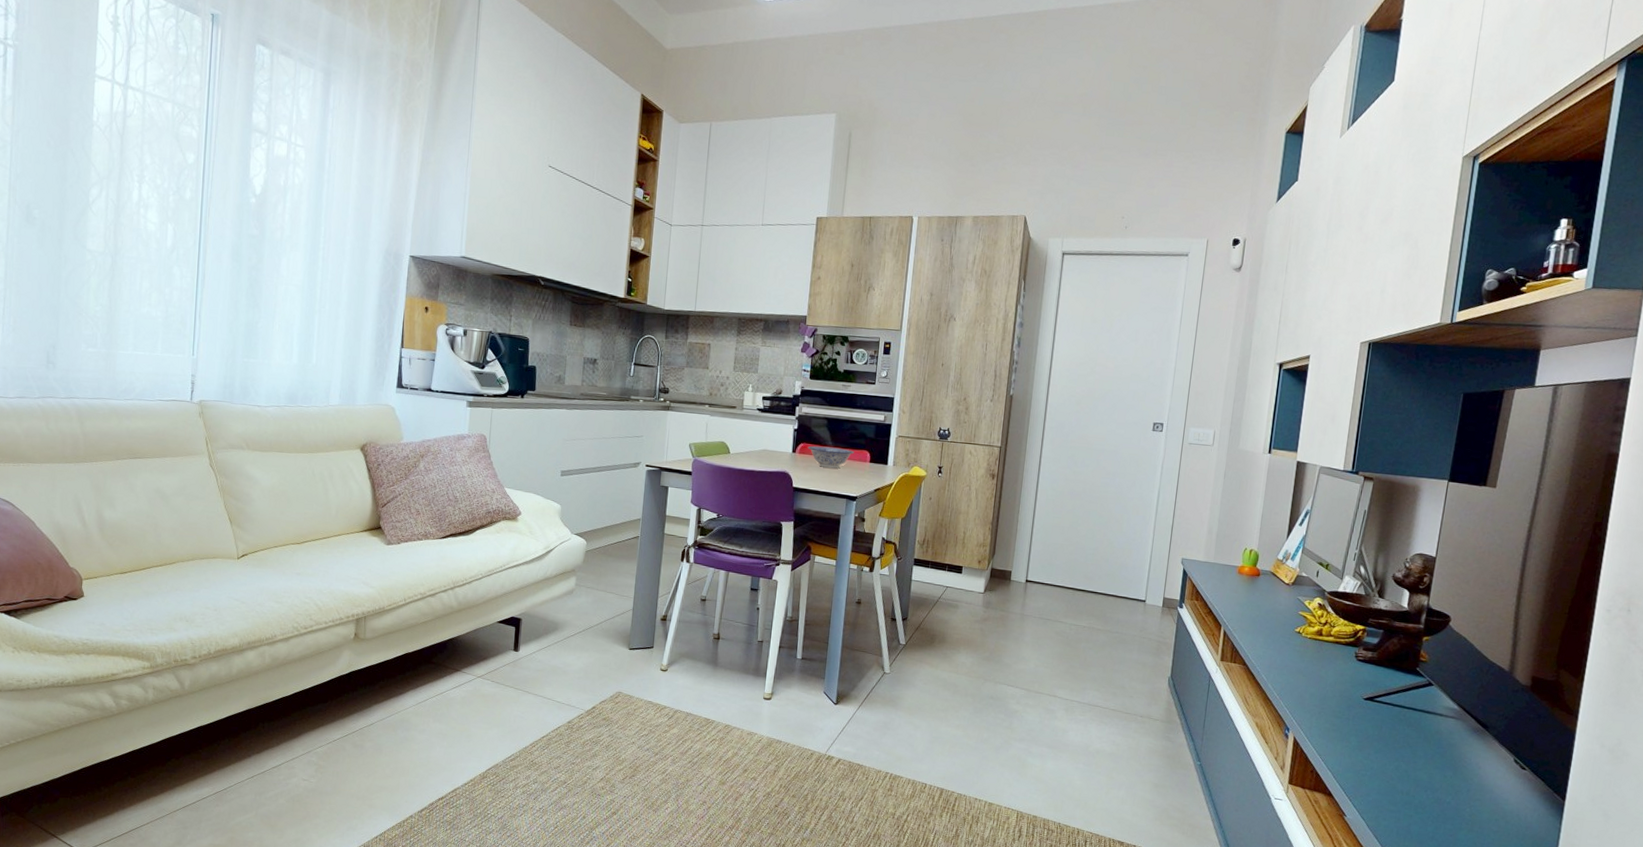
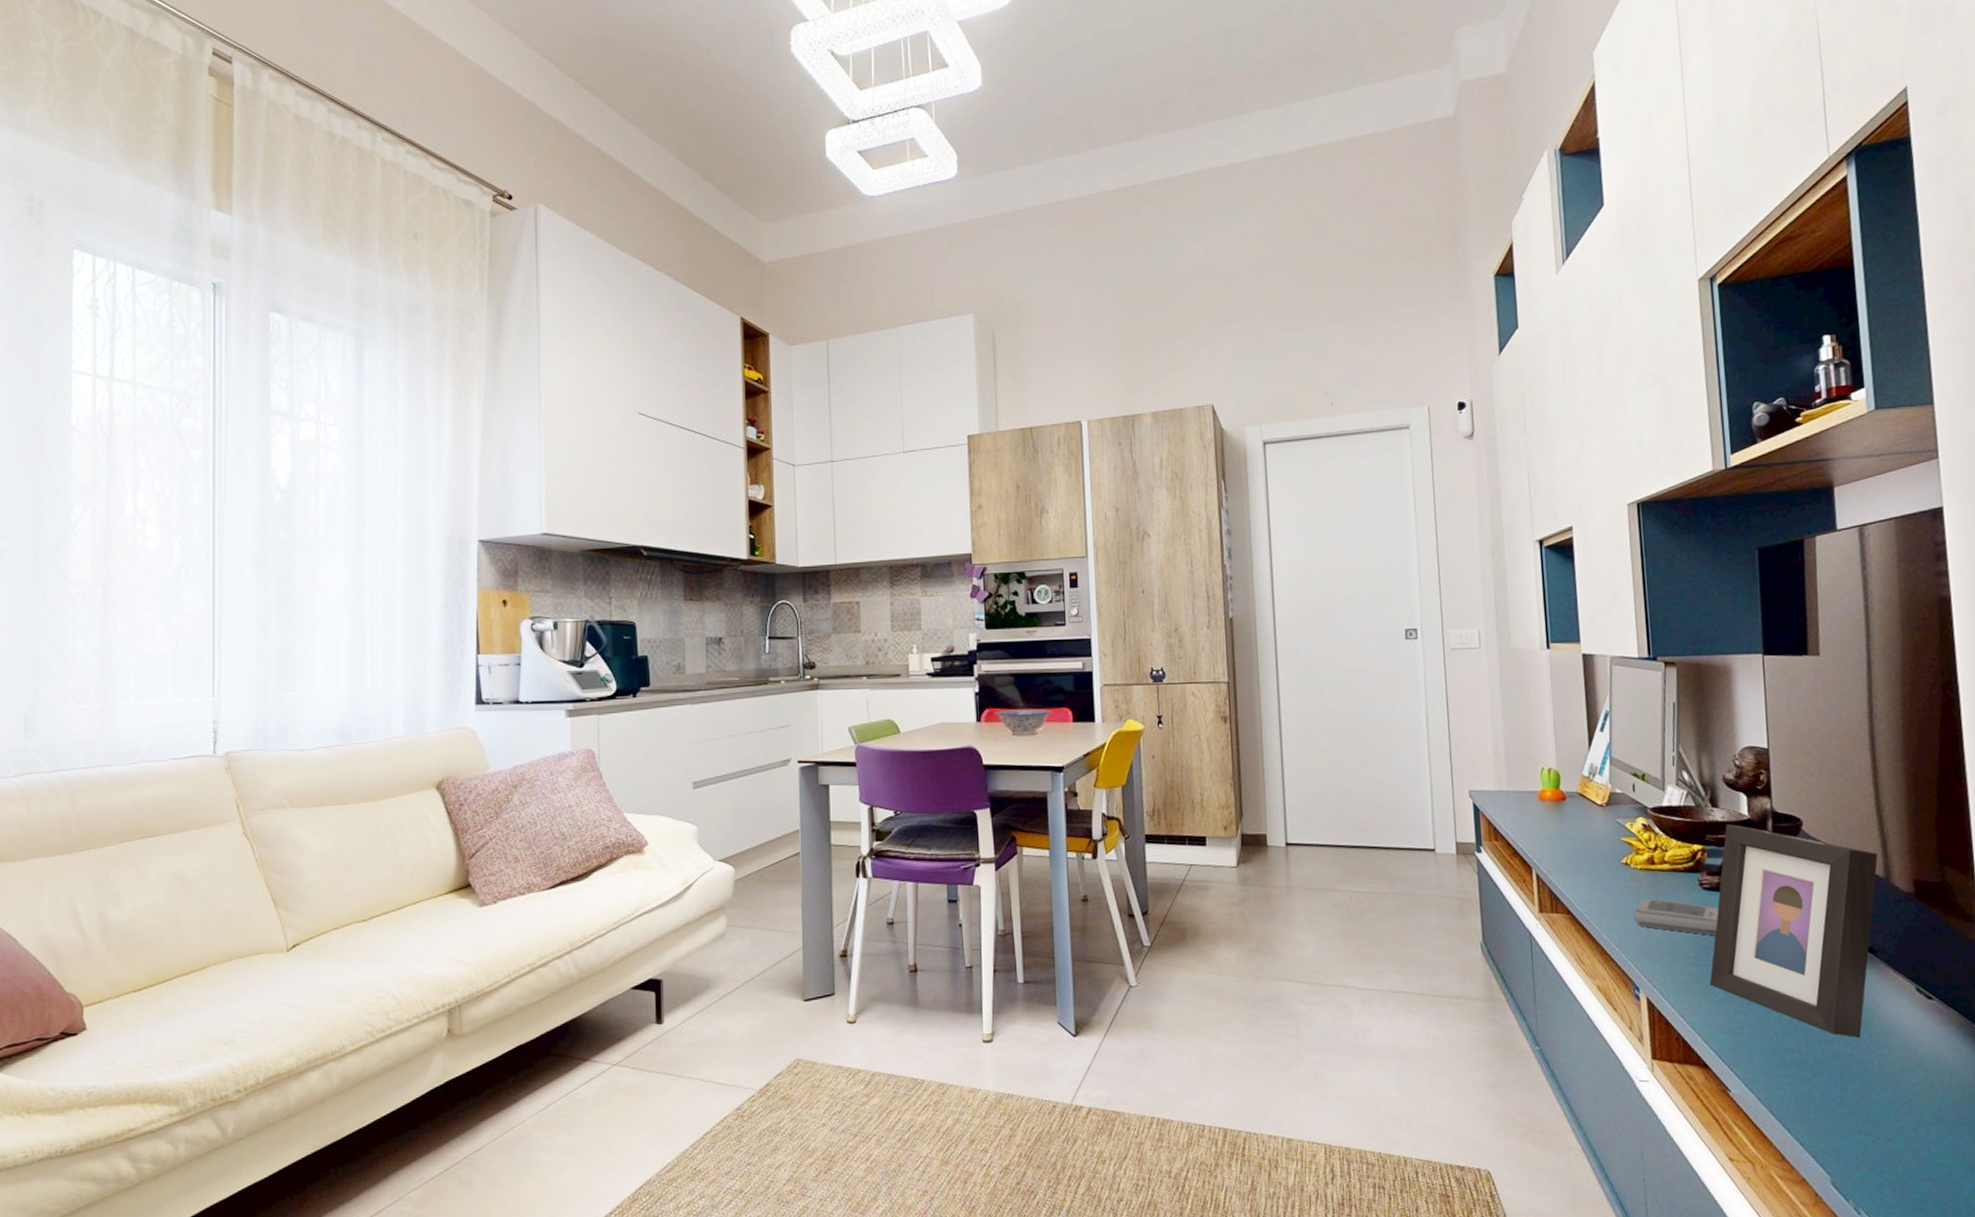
game console: none [1296,661,1367,698] -> present [1634,898,1719,936]
picture frame: none [1347,612,1508,791] -> present [1710,824,1878,1039]

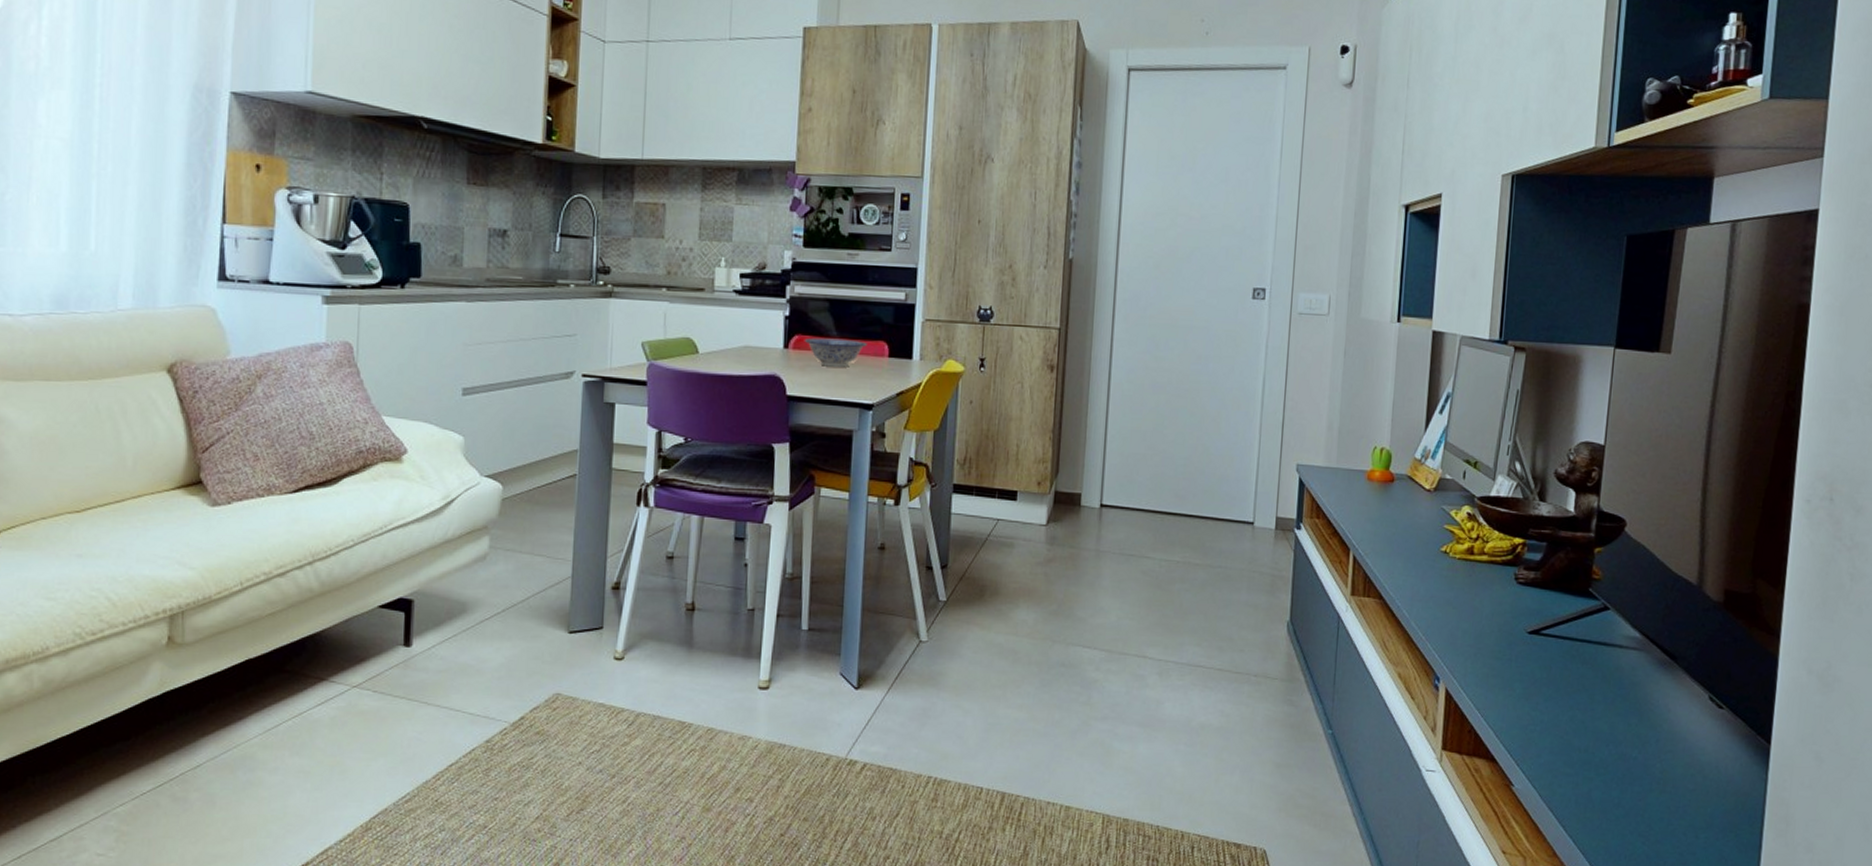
game console: present [1634,898,1719,936] -> none [1445,589,1531,632]
picture frame: present [1710,824,1878,1039] -> none [1510,520,1695,742]

